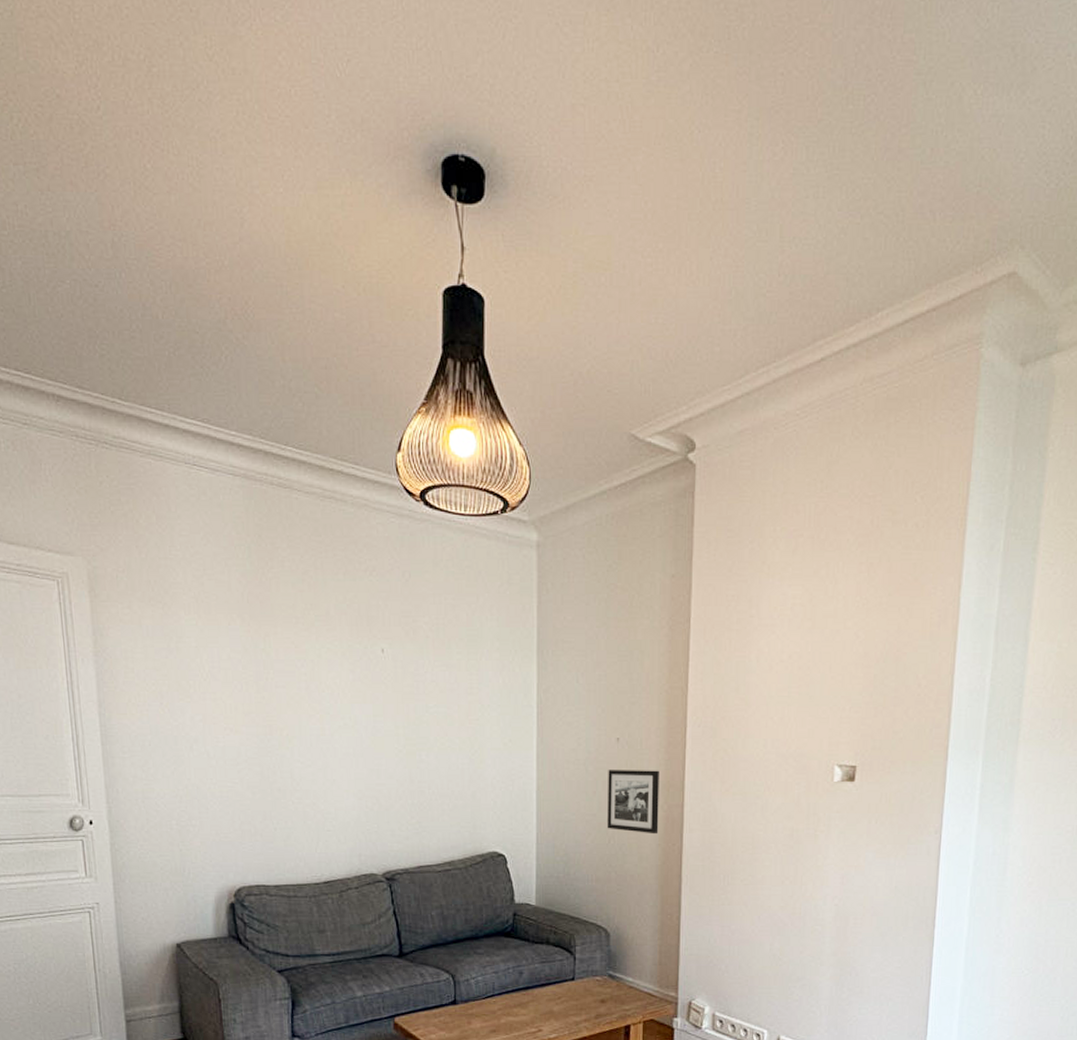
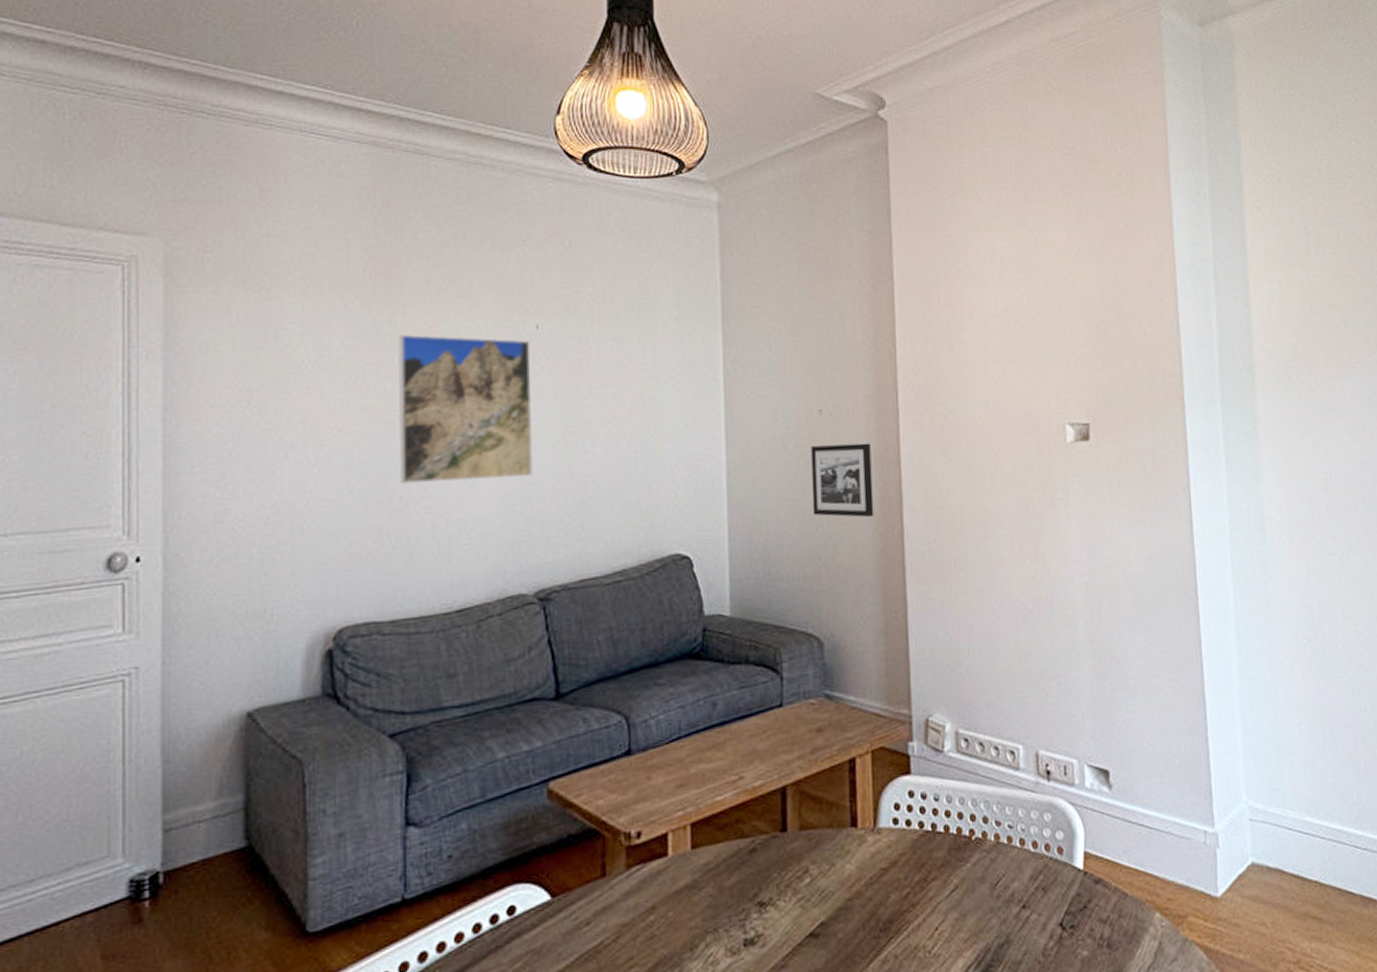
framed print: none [272,651,381,779] -> present [398,334,534,483]

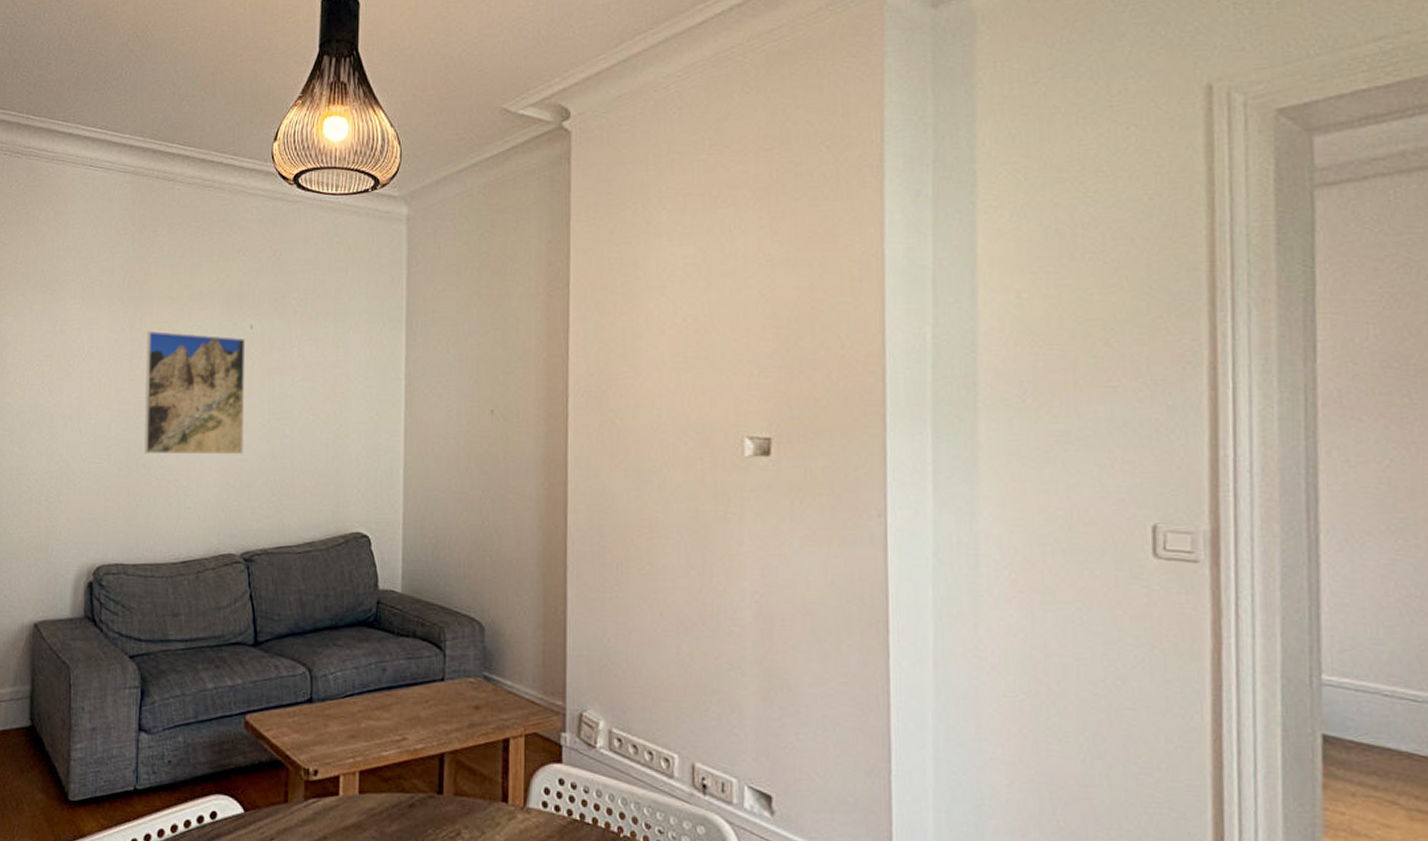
picture frame: present [811,443,874,518] -> none [480,444,539,515]

